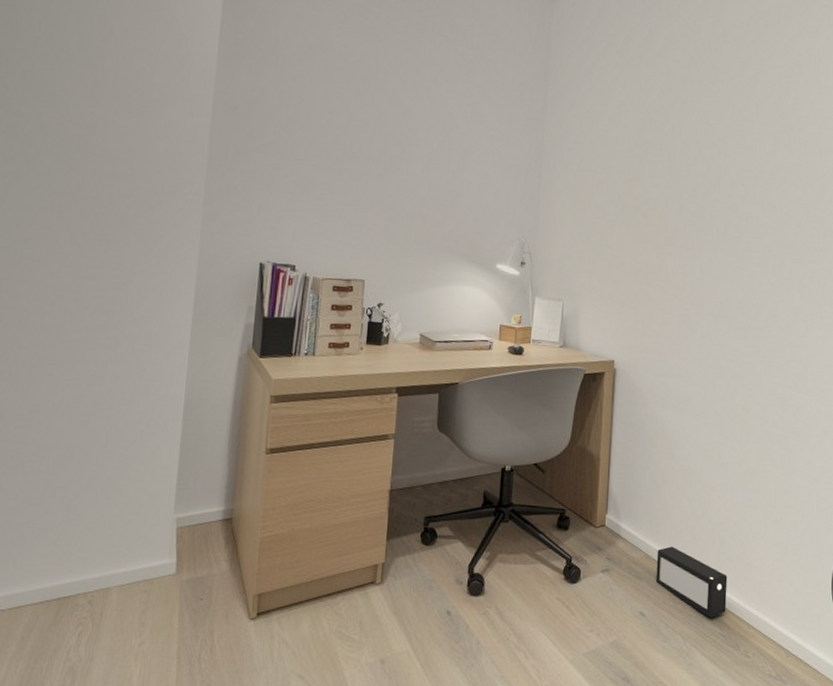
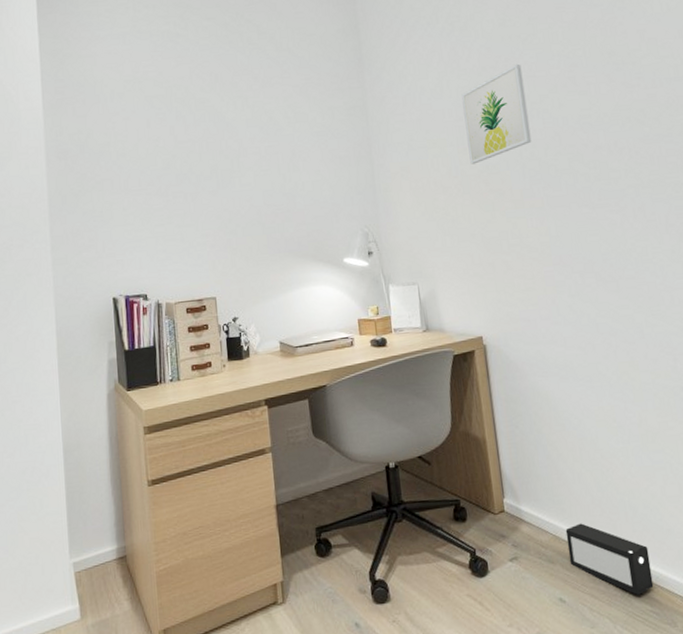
wall art: none [633,107,697,196] -> present [461,64,532,165]

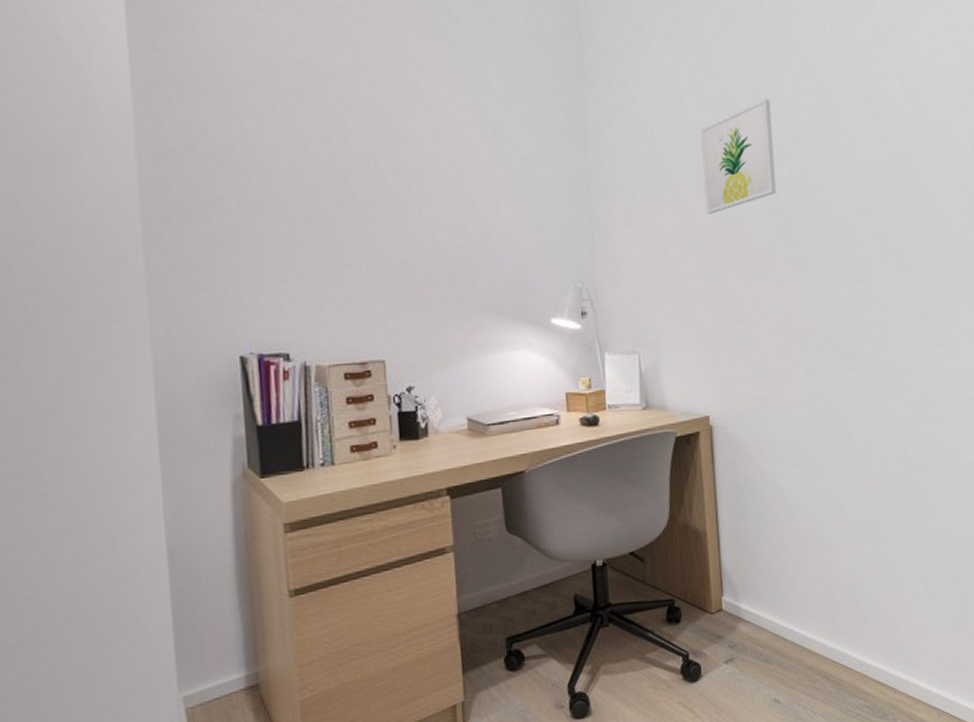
speaker: present [565,523,654,595] -> none [785,619,869,691]

